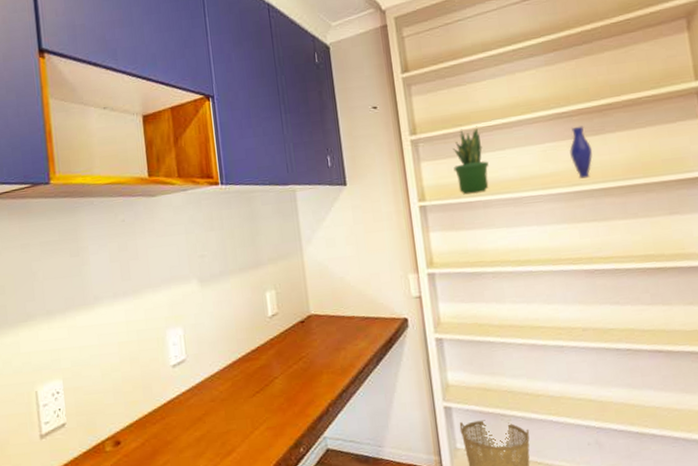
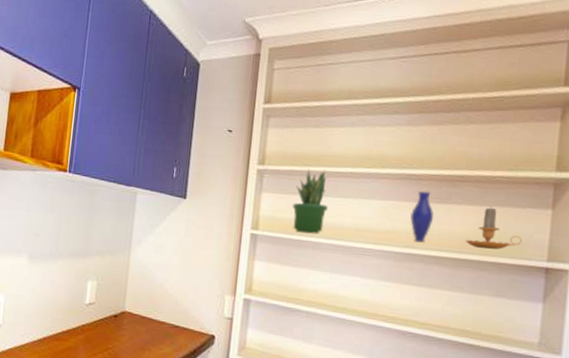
candle: none [627,128,681,172] -> present [465,207,523,250]

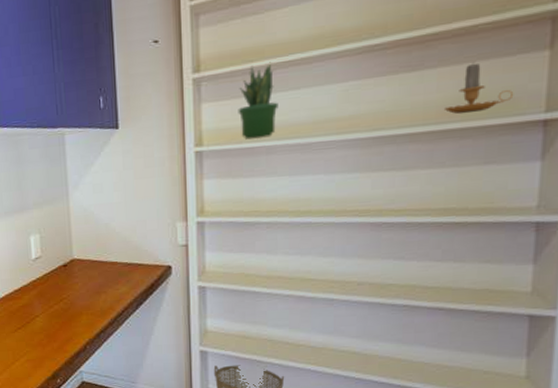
vase: present [410,191,434,243] -> none [376,60,405,123]

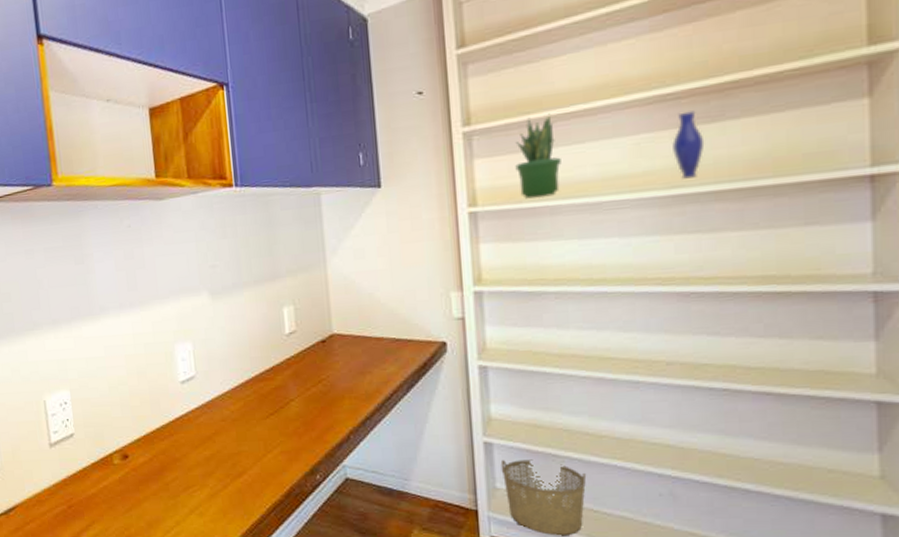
vase: none [376,60,405,123] -> present [672,111,705,179]
candle: present [443,63,514,115] -> none [752,112,832,170]

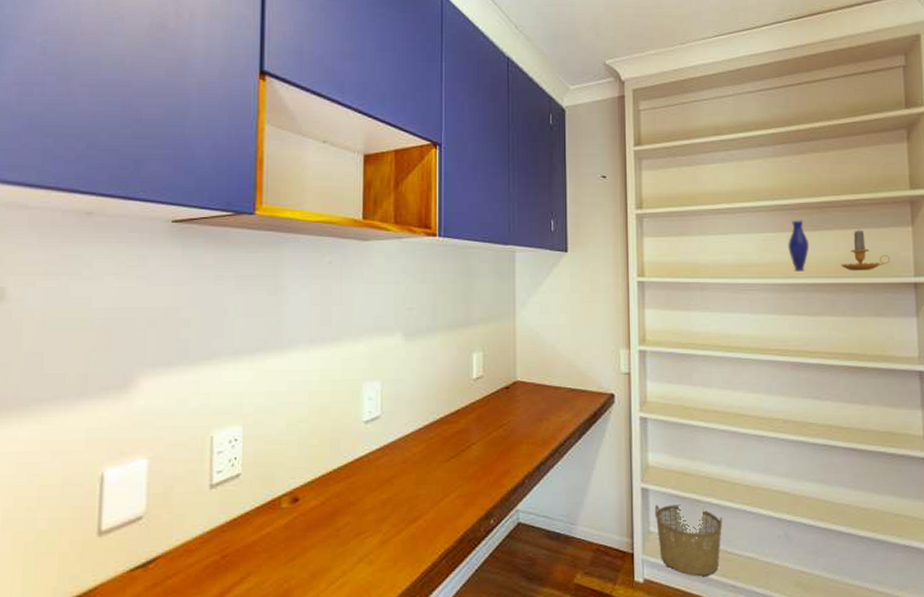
planter: present [515,113,561,199] -> none [675,208,710,275]
candle: none [752,112,832,170] -> present [840,230,891,271]

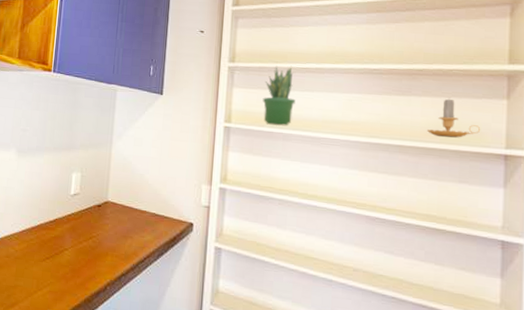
planter: none [675,208,710,275] -> present [262,65,296,126]
vase: present [788,220,810,272] -> none [373,84,396,133]

